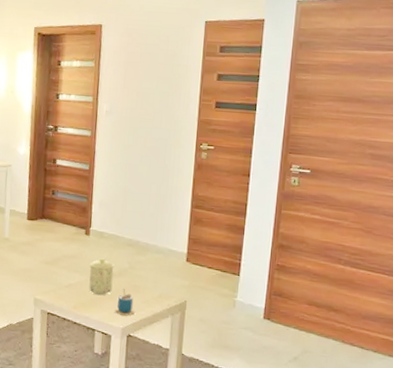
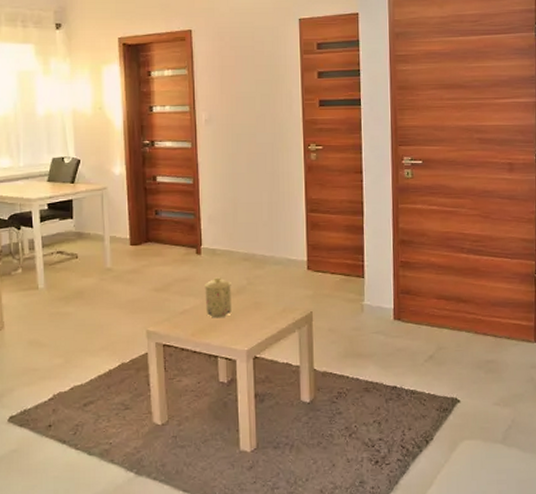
cup: present [115,288,135,316] -> none [237,307,259,337]

